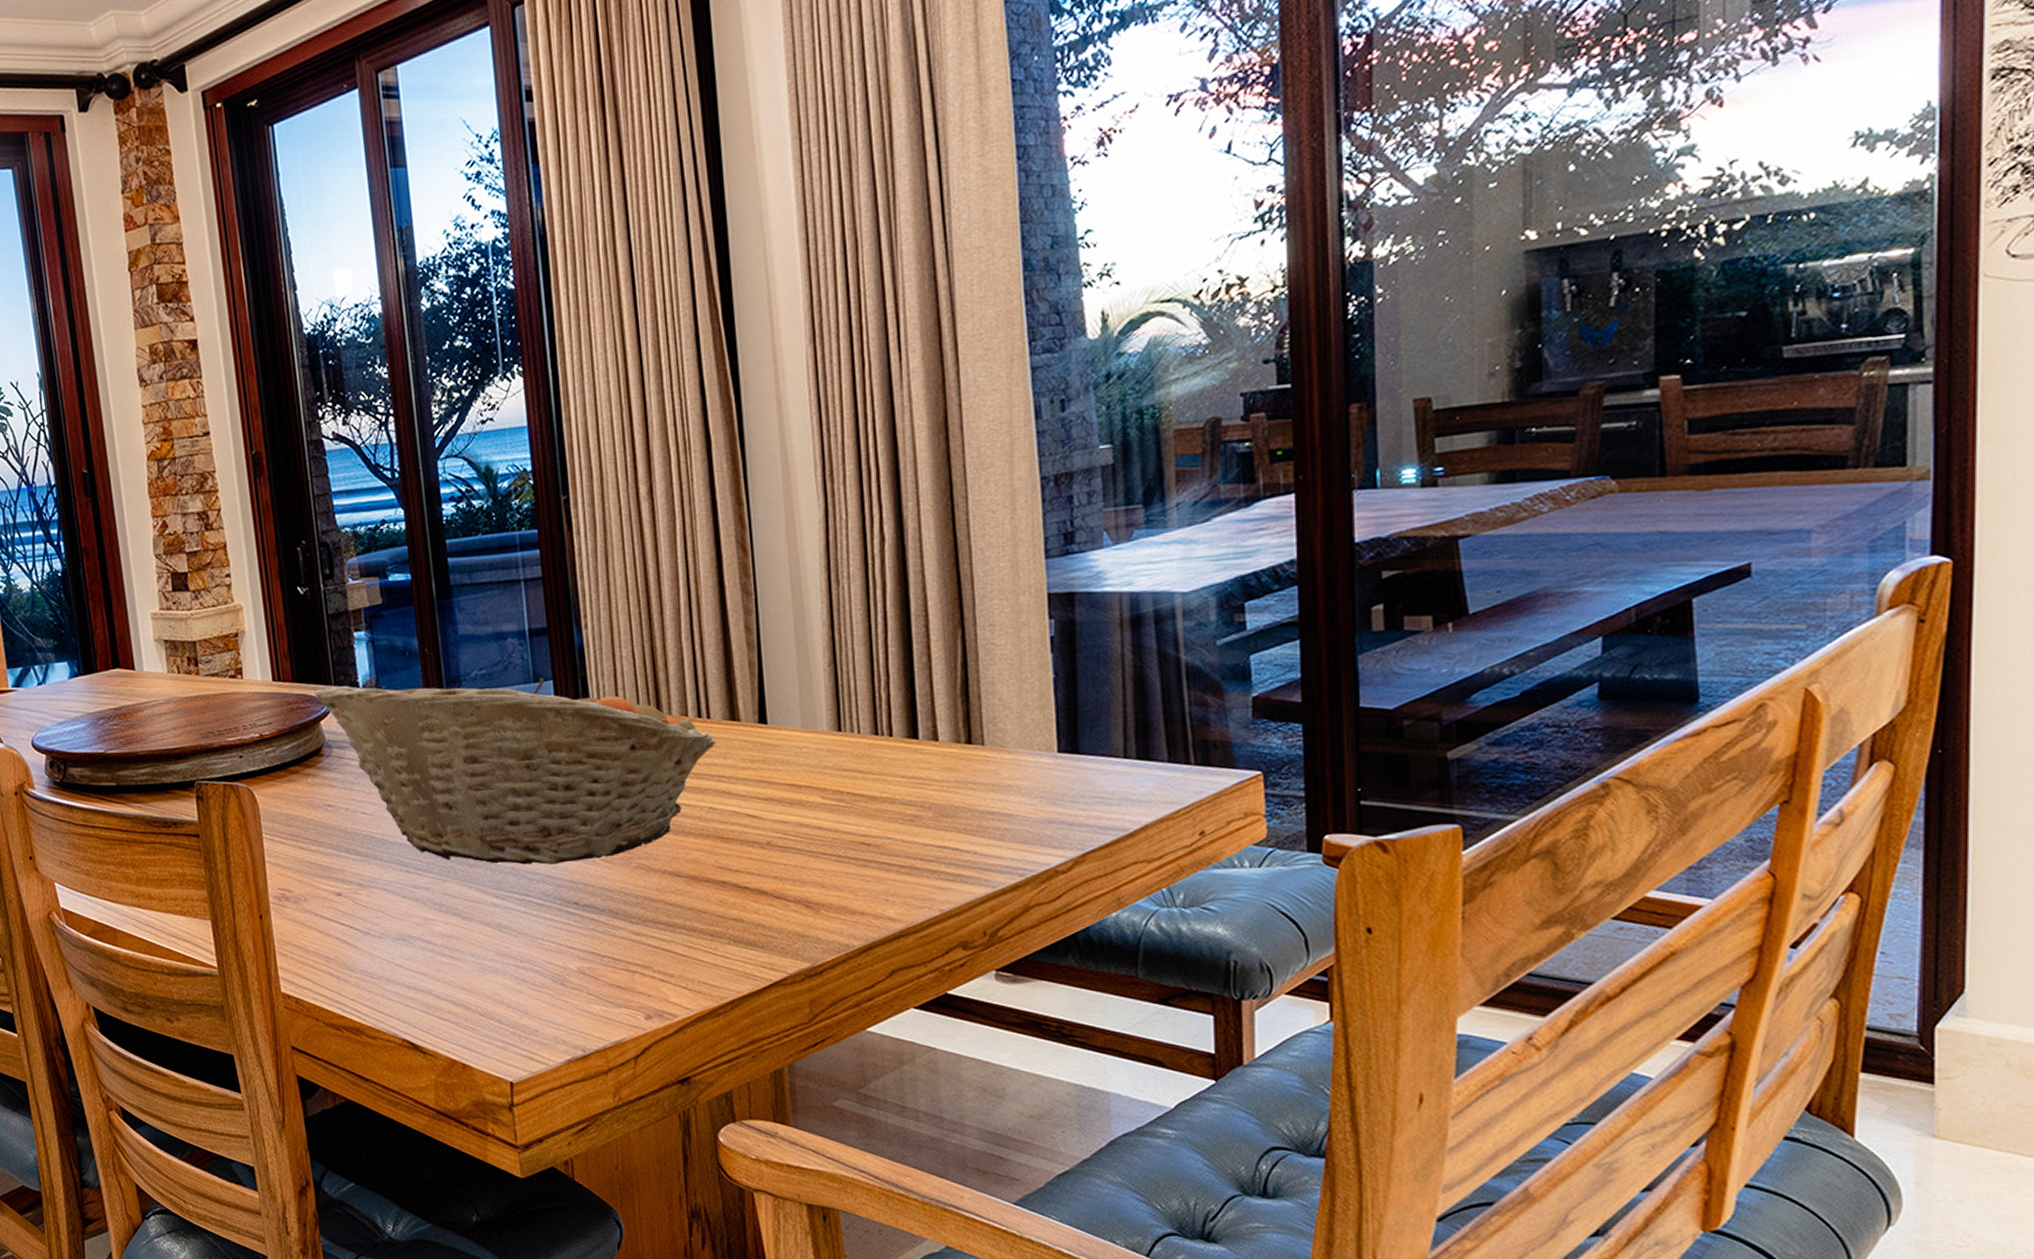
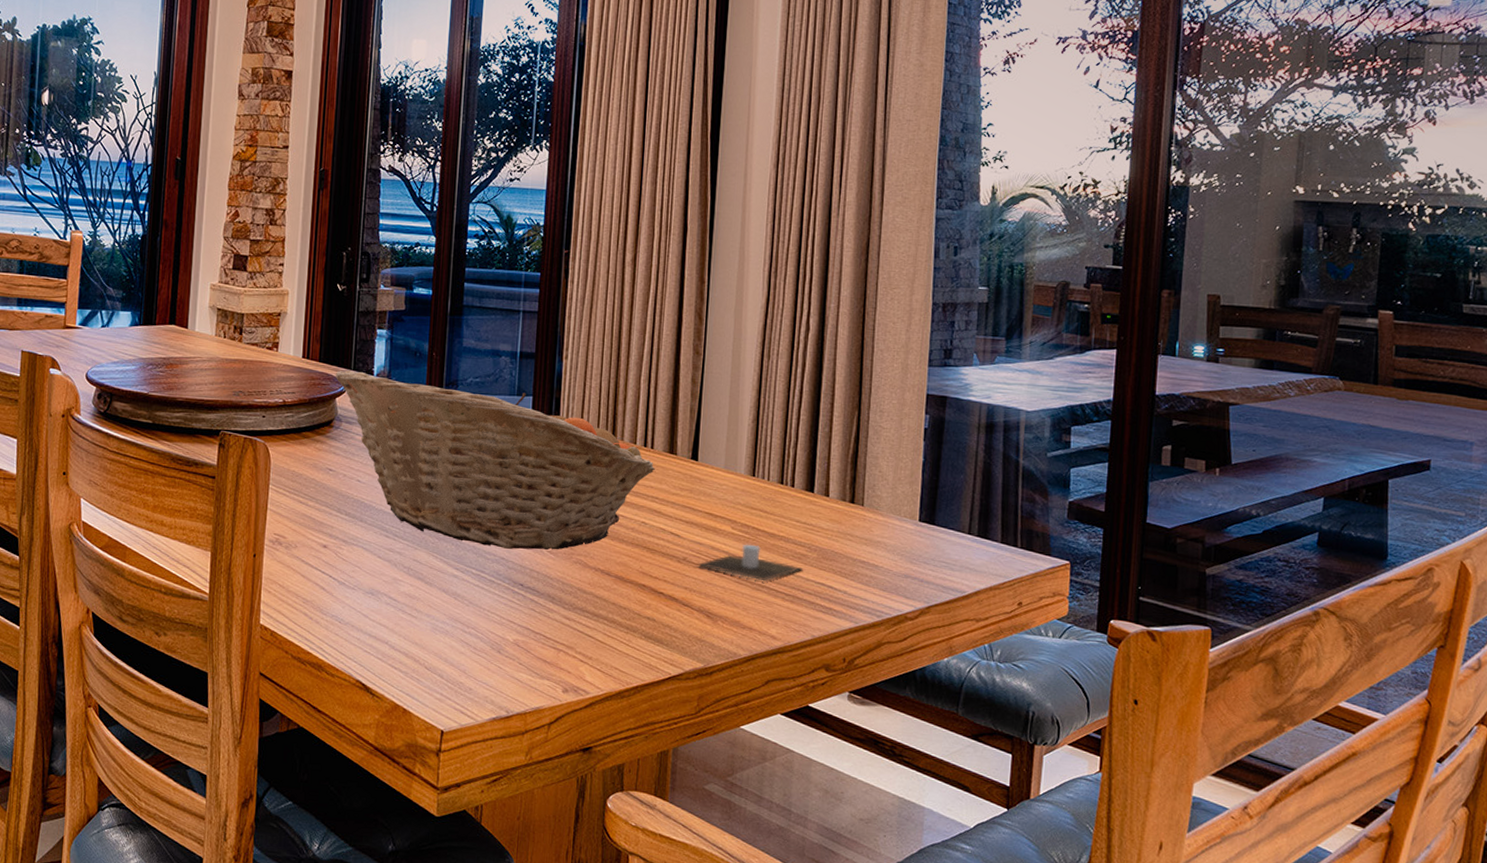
cup: none [785,813,917,854] -> present [697,544,802,581]

